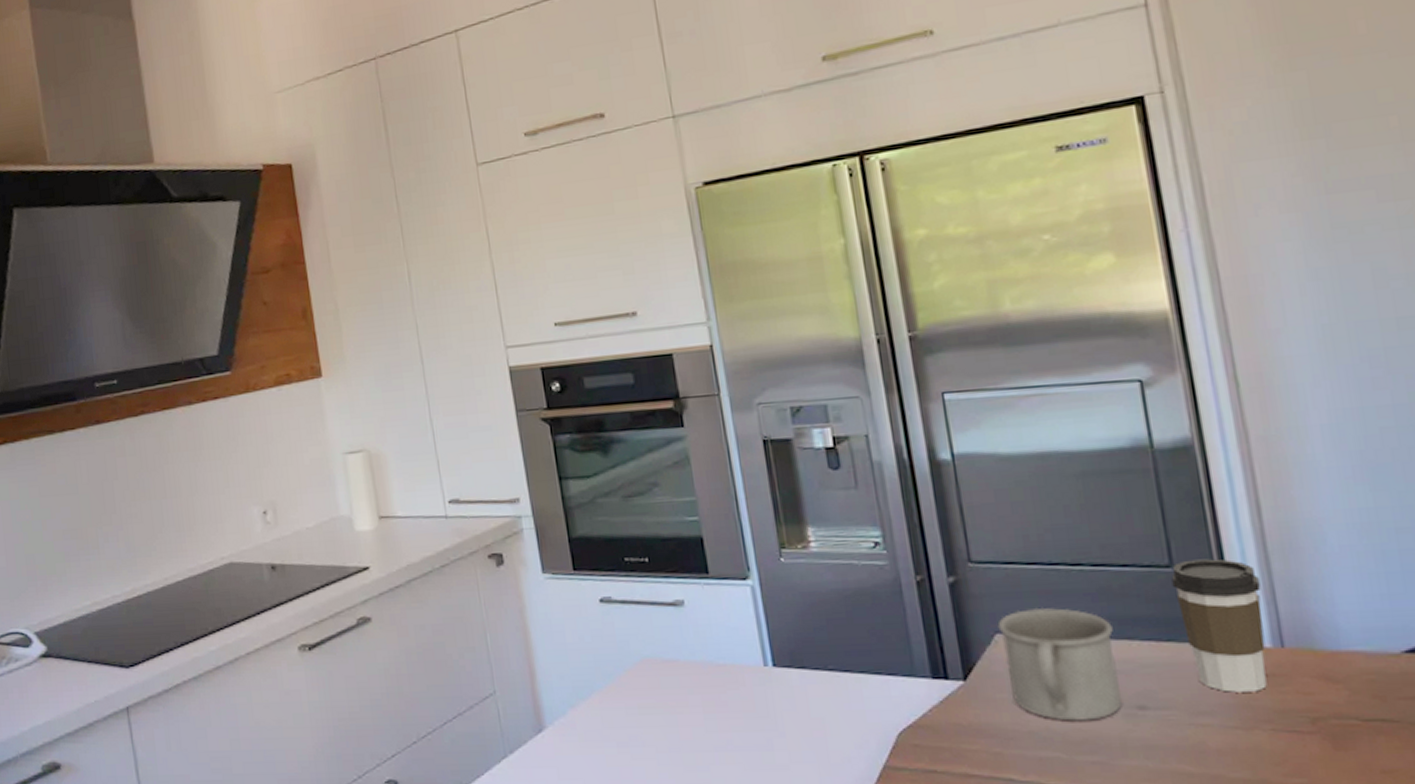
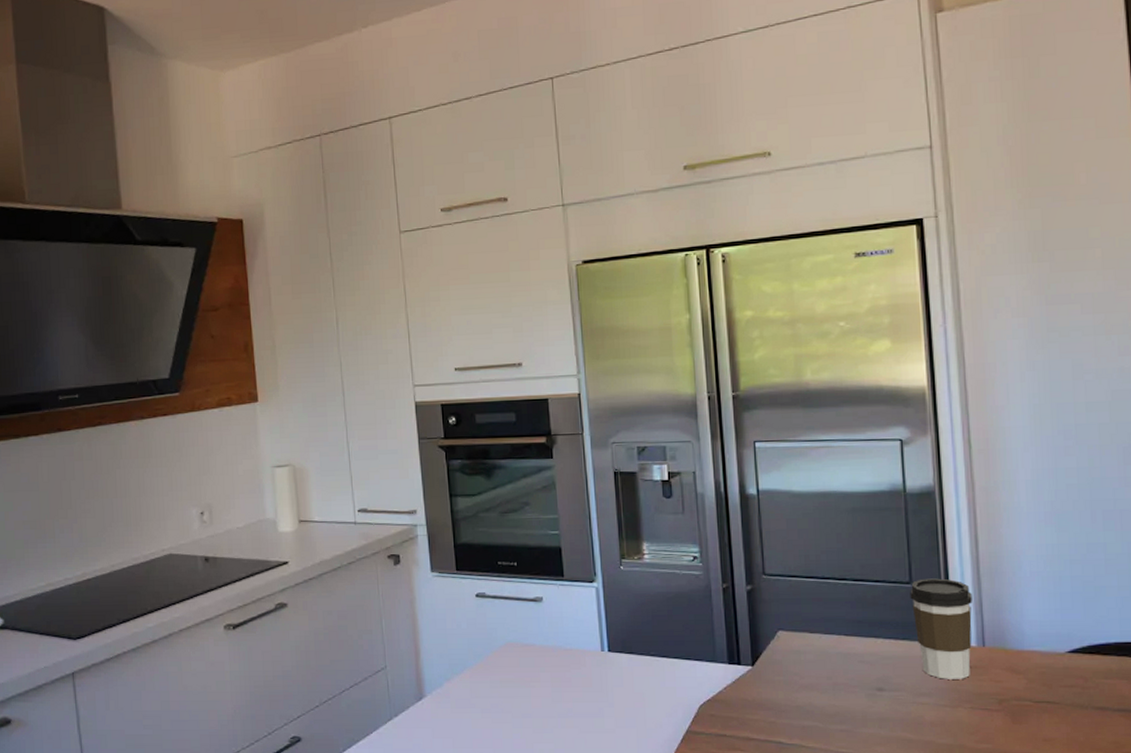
mug: present [997,608,1122,721] -> none [780,612,866,699]

